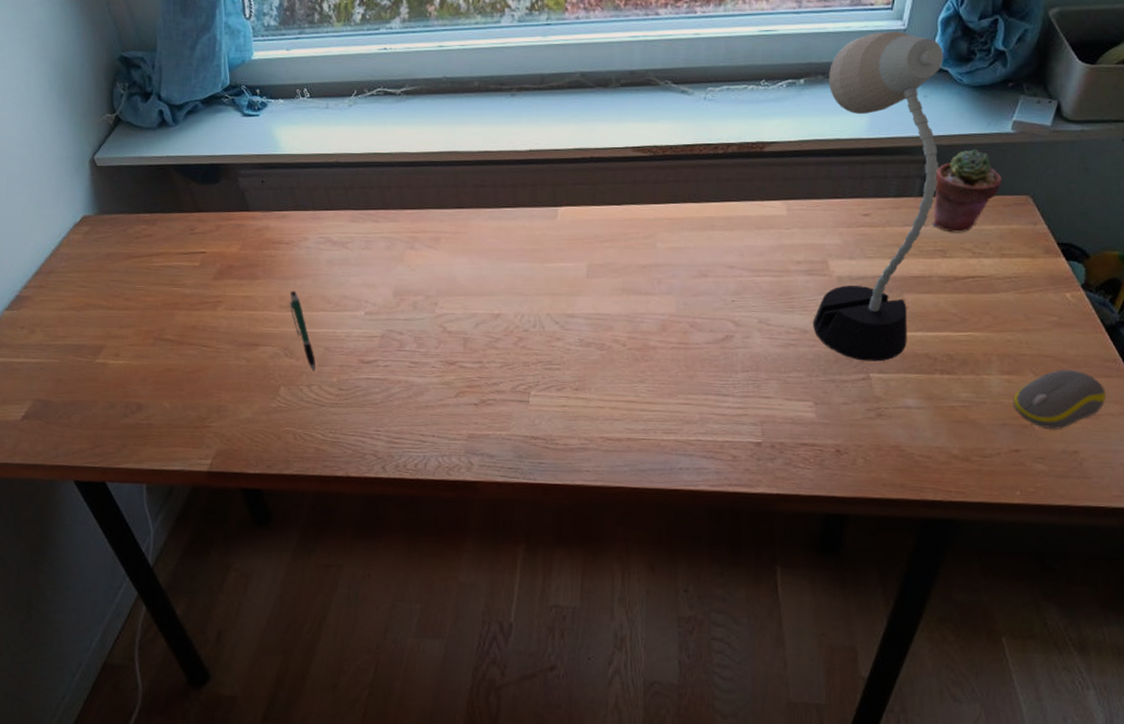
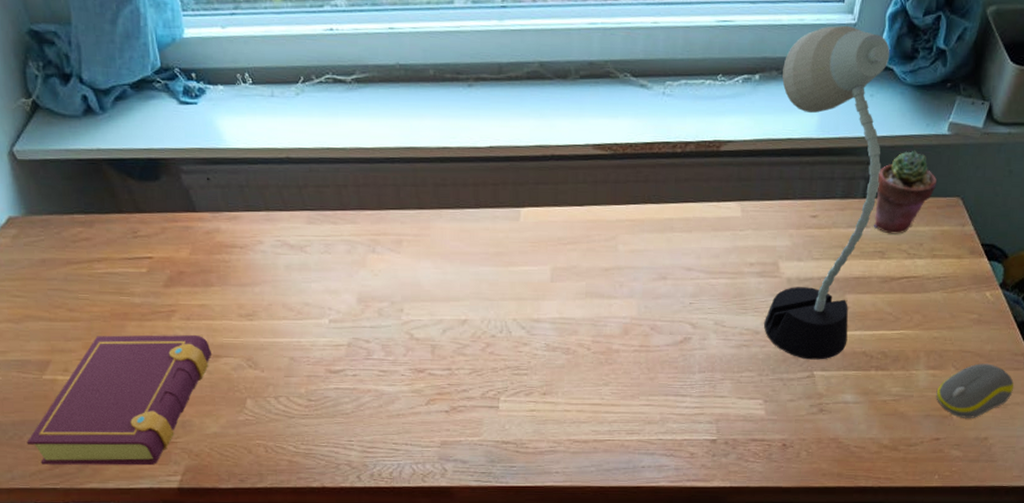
book: none [73,323,252,448] -> present [26,335,212,466]
pen: present [289,290,316,372] -> none [248,298,282,383]

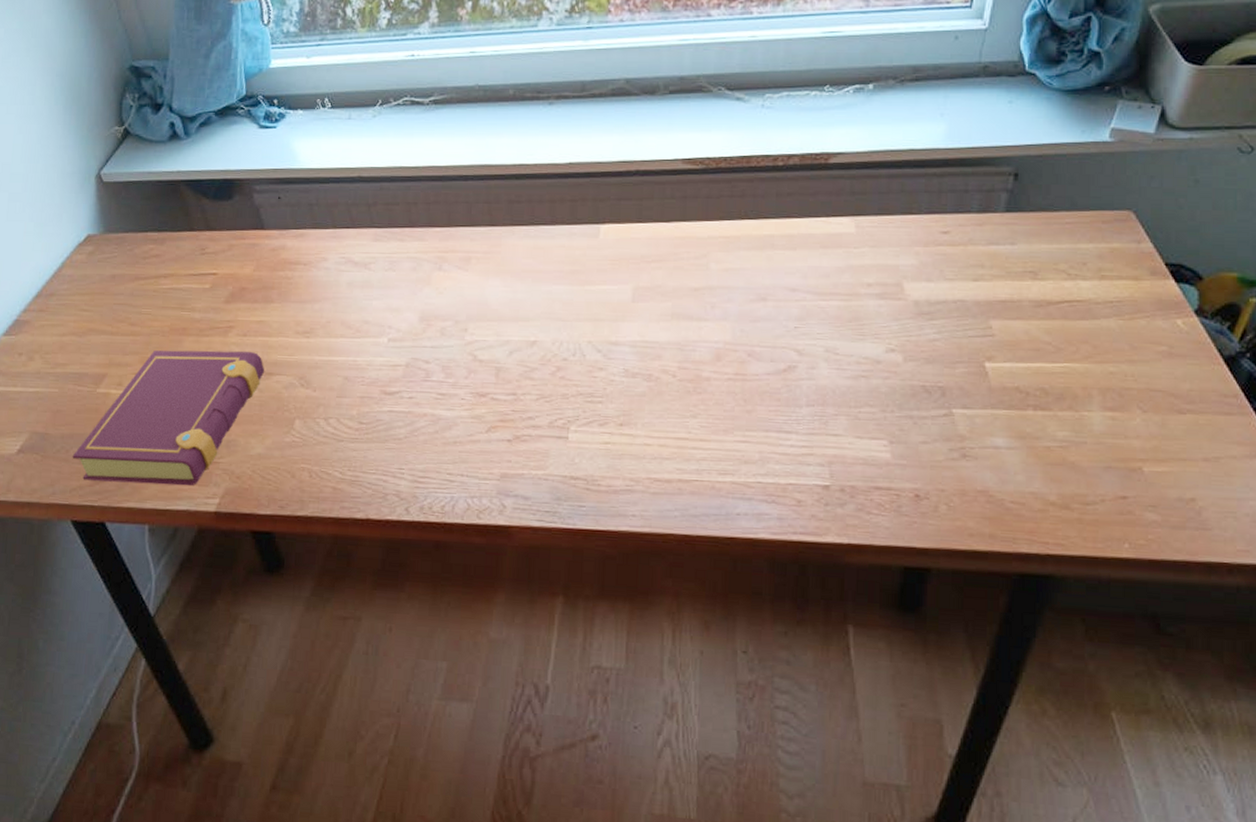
desk lamp: present [764,25,890,360] -> none [887,31,1031,396]
potted succulent: present [873,150,938,234] -> none [1020,159,1101,252]
computer mouse: present [936,363,1014,418] -> none [1118,405,1226,473]

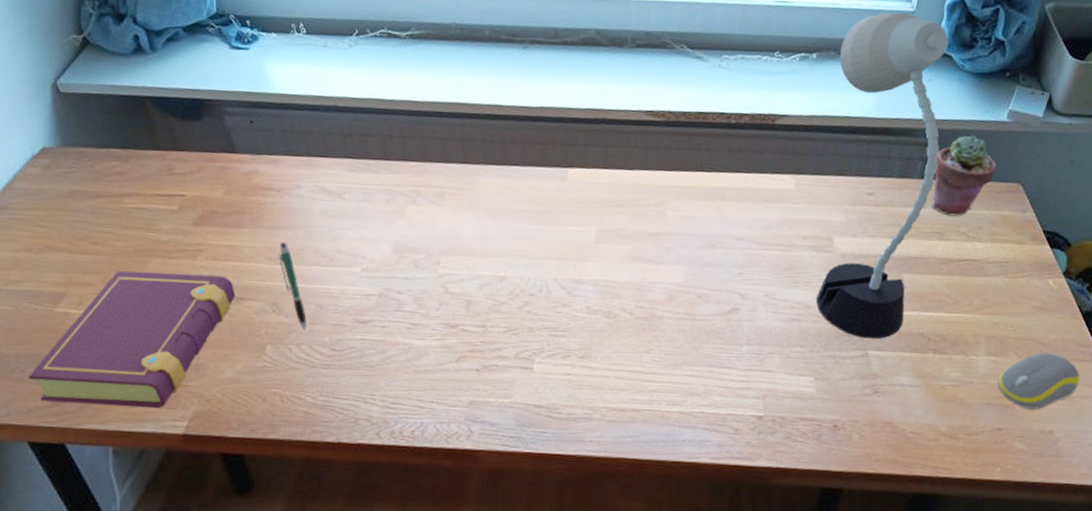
pen: none [306,315,334,404] -> present [278,241,307,331]
desk lamp: none [887,31,1031,396] -> present [816,12,949,339]
potted succulent: none [1020,159,1101,252] -> present [931,134,997,217]
computer mouse: none [1118,405,1226,473] -> present [997,352,1080,410]

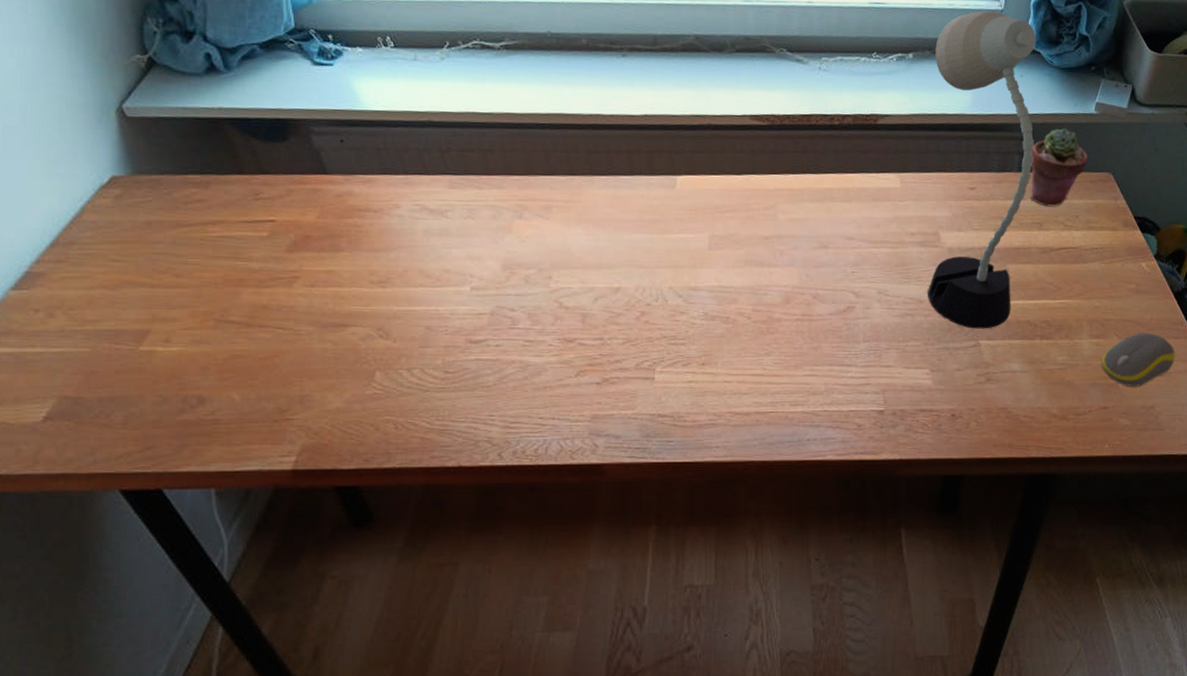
book: present [28,271,236,409] -> none [115,302,339,446]
pen: present [278,241,307,331] -> none [381,264,416,354]

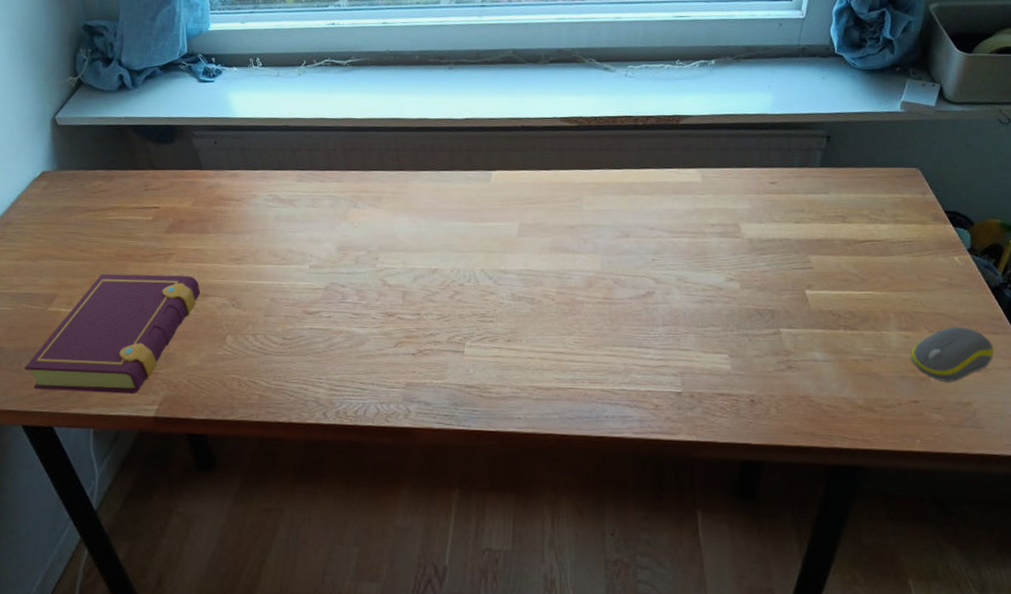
book: none [115,302,339,446] -> present [24,274,201,394]
desk lamp: present [928,11,1036,329] -> none [727,19,839,318]
potted succulent: present [1030,127,1089,207] -> none [832,125,894,201]

